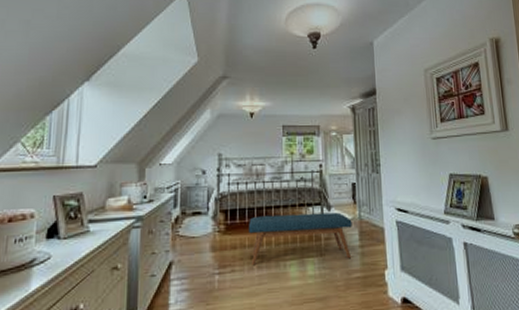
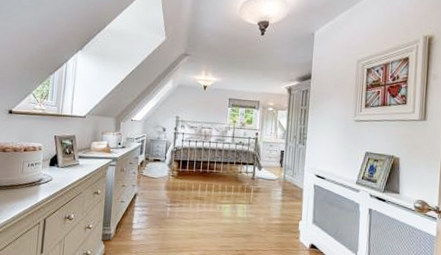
bench: present [249,212,352,266] -> none [195,167,277,209]

